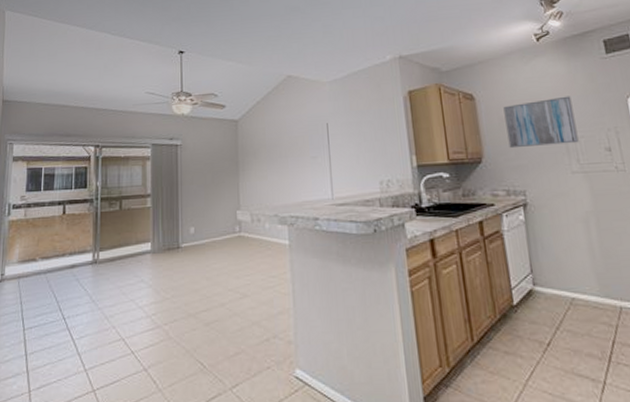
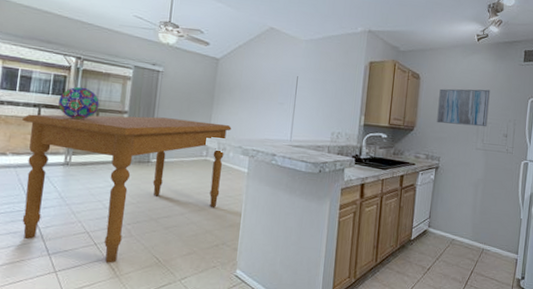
dining table: none [49,191,263,375] -> present [22,114,232,263]
decorative sphere: none [81,175,121,212] -> present [58,86,99,120]

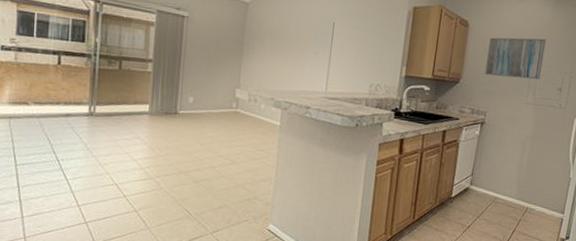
dining table: present [22,114,232,263] -> none [42,61,263,215]
decorative sphere: present [58,86,99,120] -> none [78,32,122,68]

